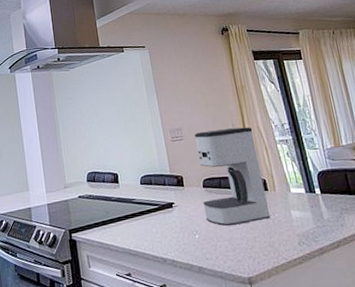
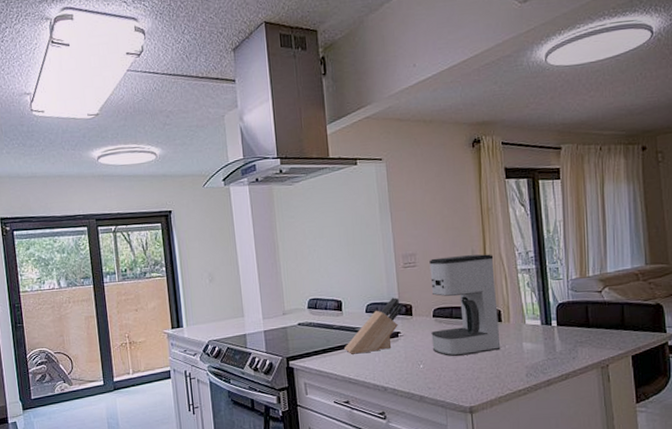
knife block: none [123,169,175,226] -> present [344,297,403,354]

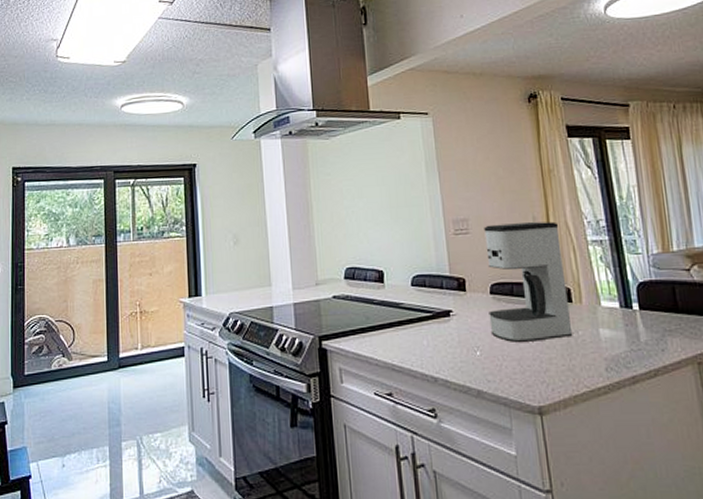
knife block: present [344,297,403,354] -> none [387,269,455,335]

